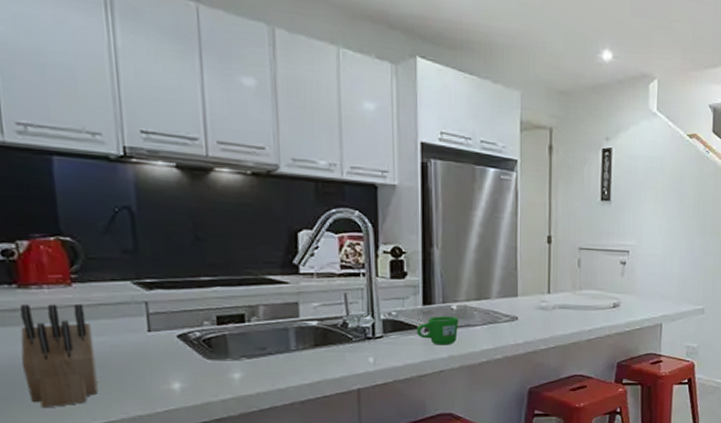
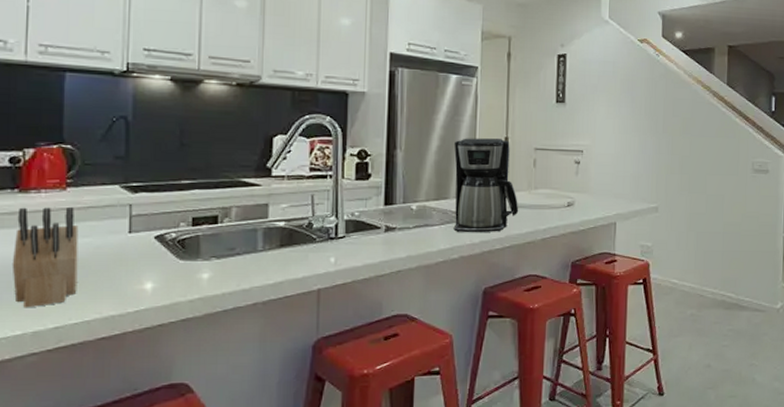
mug: present [416,316,459,345] -> none [376,216,418,245]
coffee maker: none [495,236,564,333] -> present [453,138,519,232]

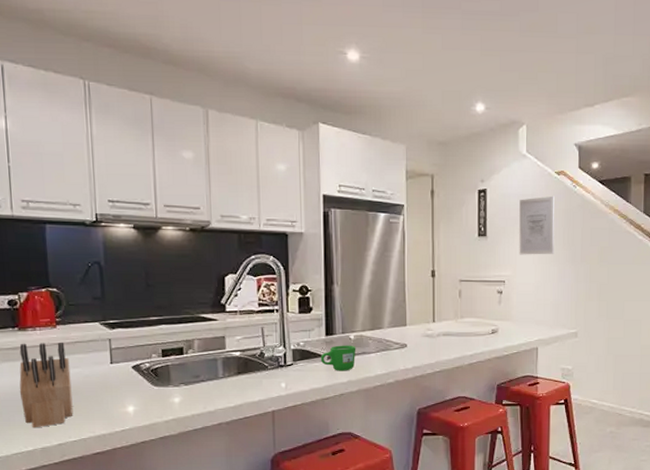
mug: none [376,216,418,245] -> present [320,345,356,371]
coffee maker: present [453,138,519,232] -> none [386,272,447,358]
wall art: none [599,63,637,124] -> present [519,195,555,255]

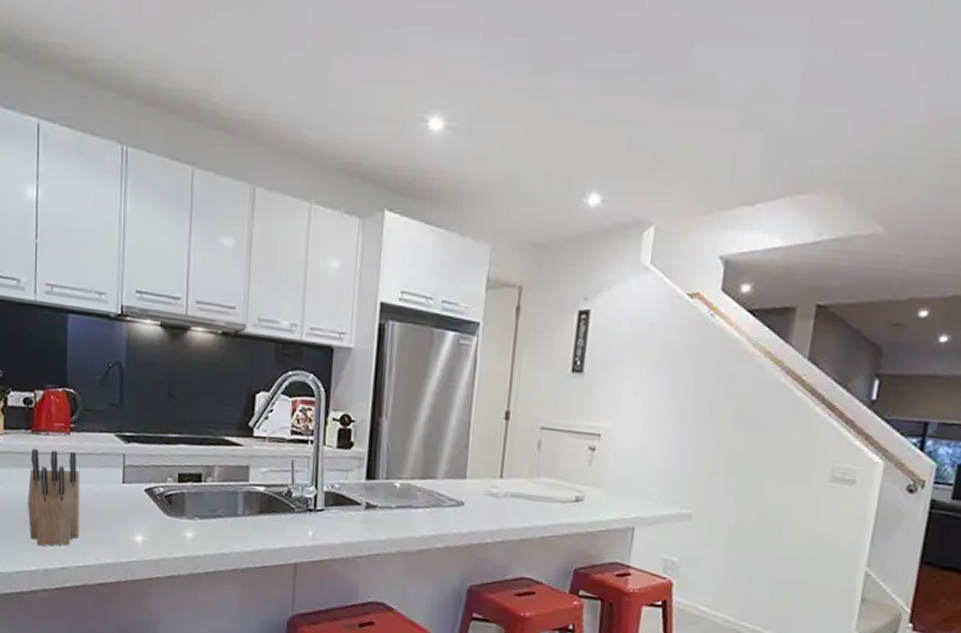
mug: present [320,345,356,371] -> none [356,493,401,527]
wall art: present [519,195,555,255] -> none [624,325,682,405]

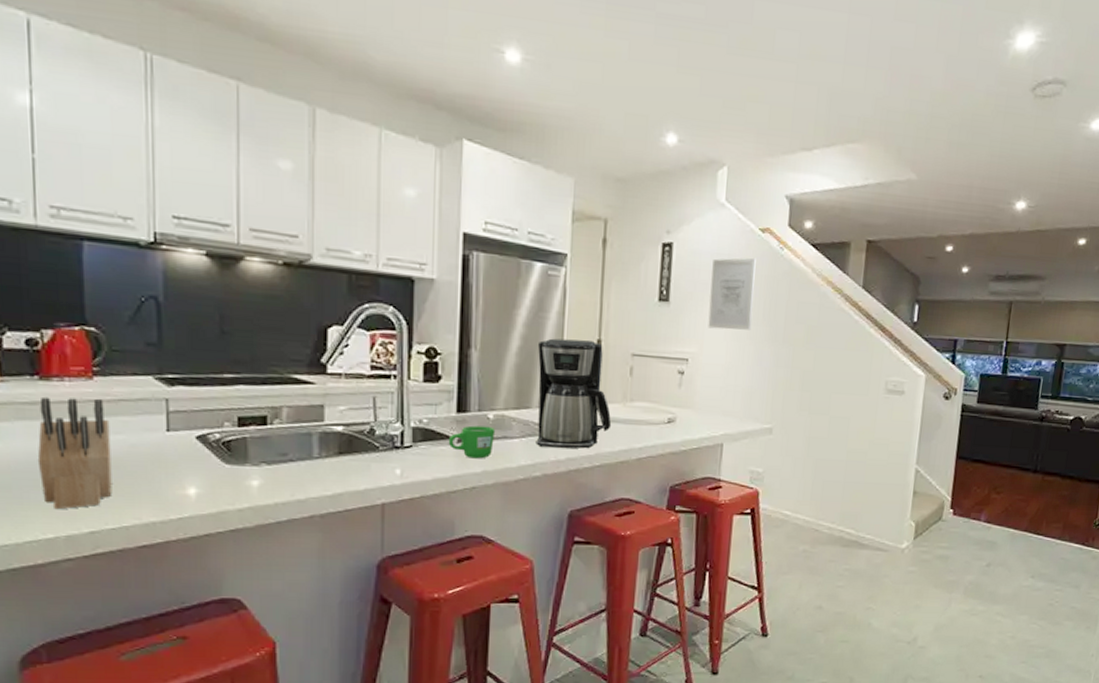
mug: none [356,493,401,527] -> present [448,425,496,459]
coffee maker: none [439,408,516,524] -> present [536,338,612,449]
wall art: none [624,325,682,405] -> present [708,257,756,330]

